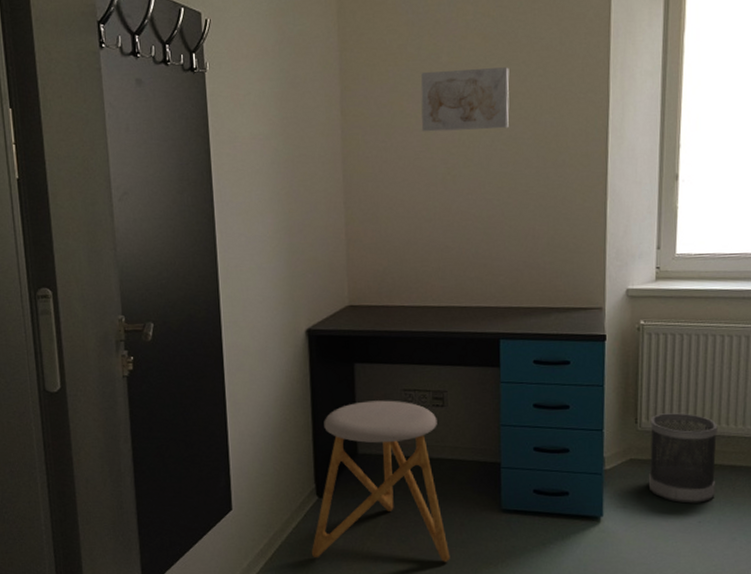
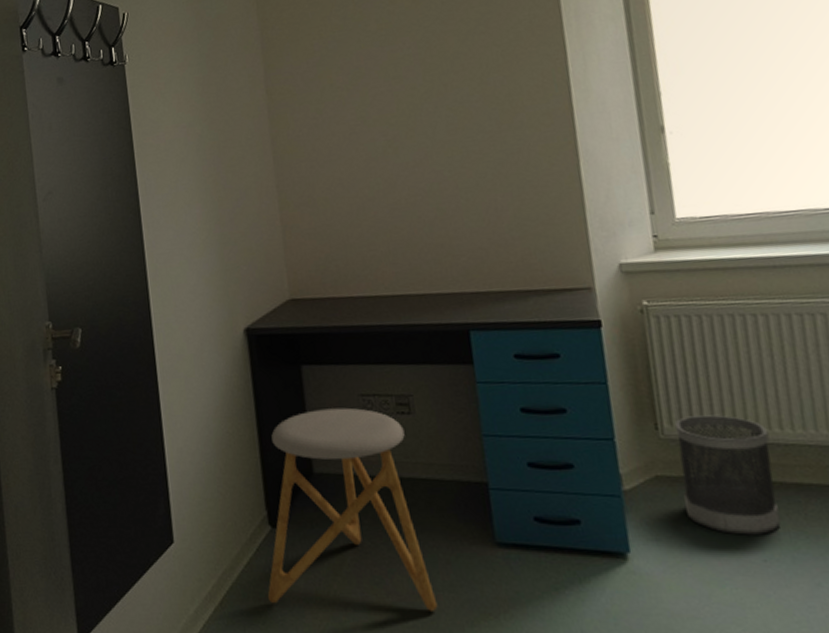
wall art: present [420,67,509,132] -> none [349,28,453,105]

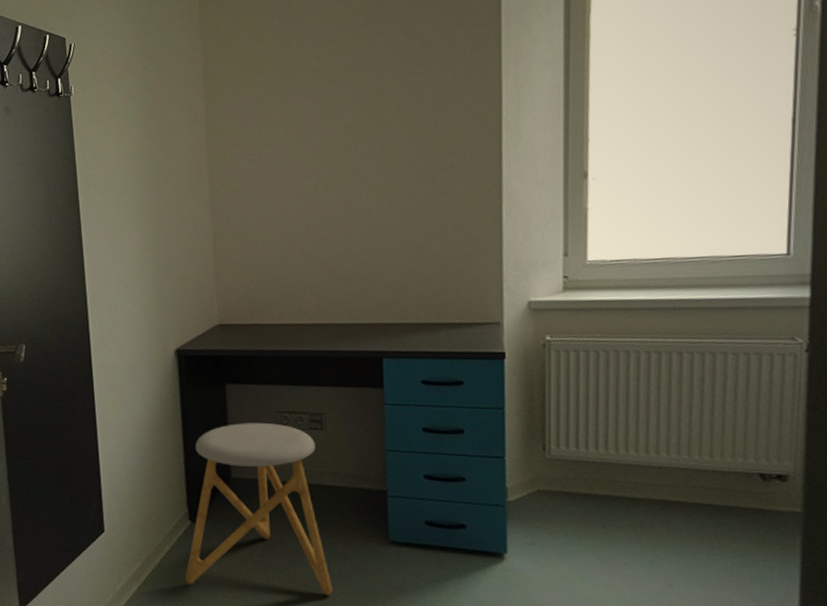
wastebasket: present [674,415,781,535] -> none [560,439,646,542]

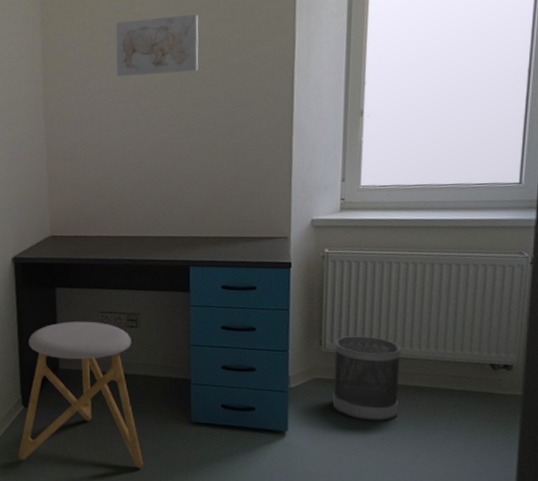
wall art: none [289,68,387,142] -> present [115,14,199,77]
wastebasket: none [560,439,646,542] -> present [332,336,401,421]

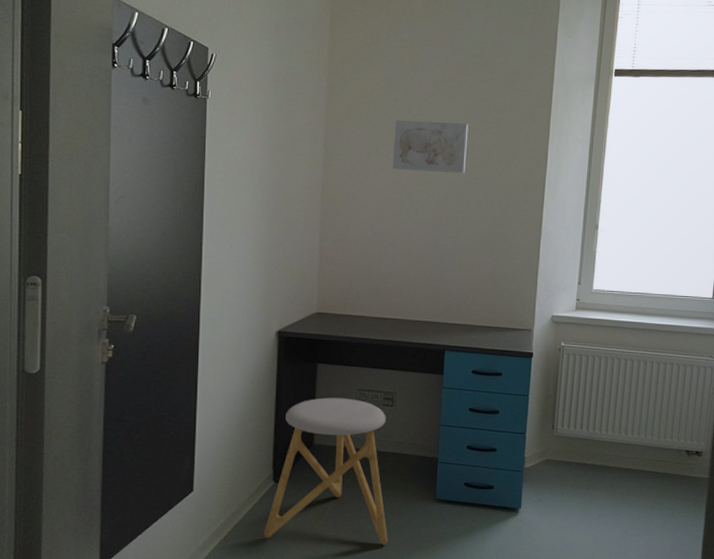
wastebasket: present [332,336,401,421] -> none [560,422,618,500]

